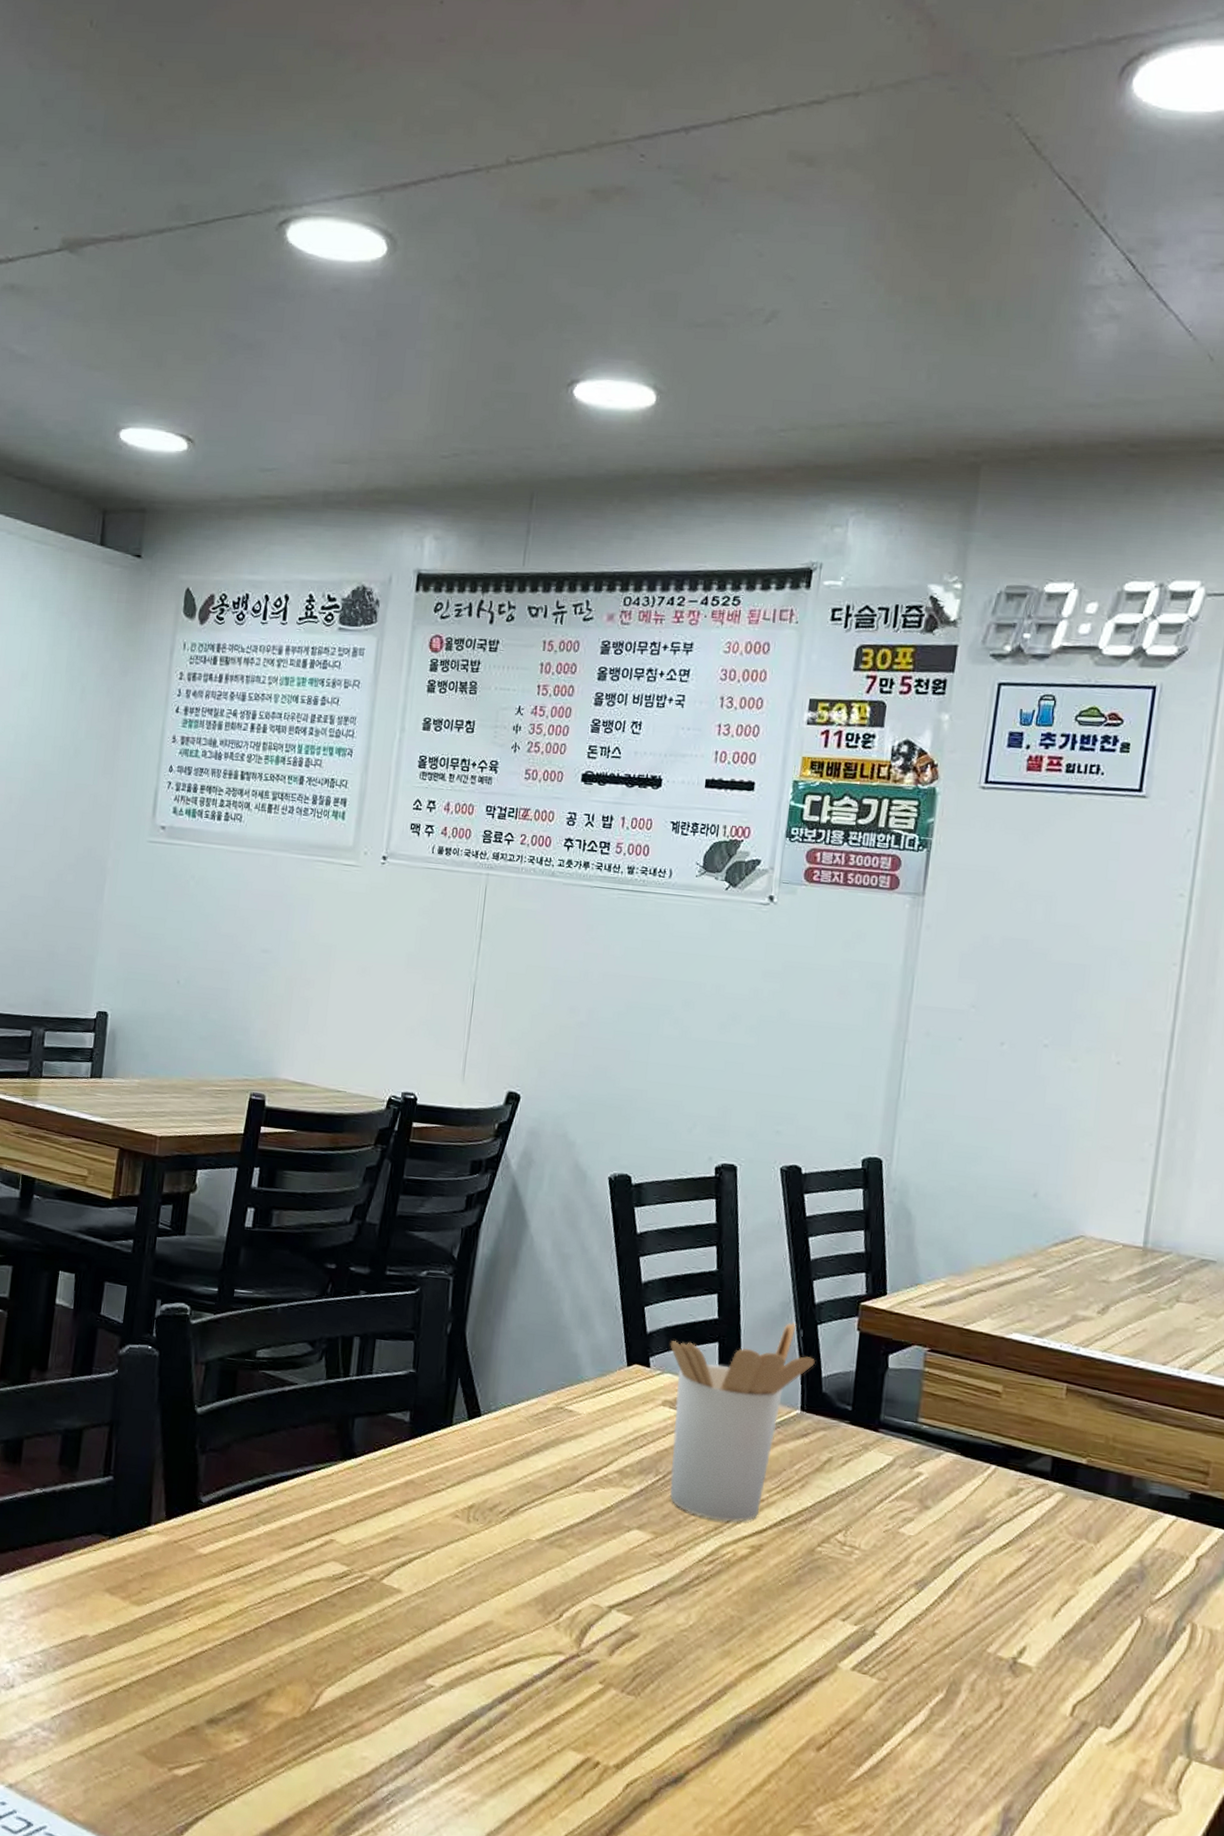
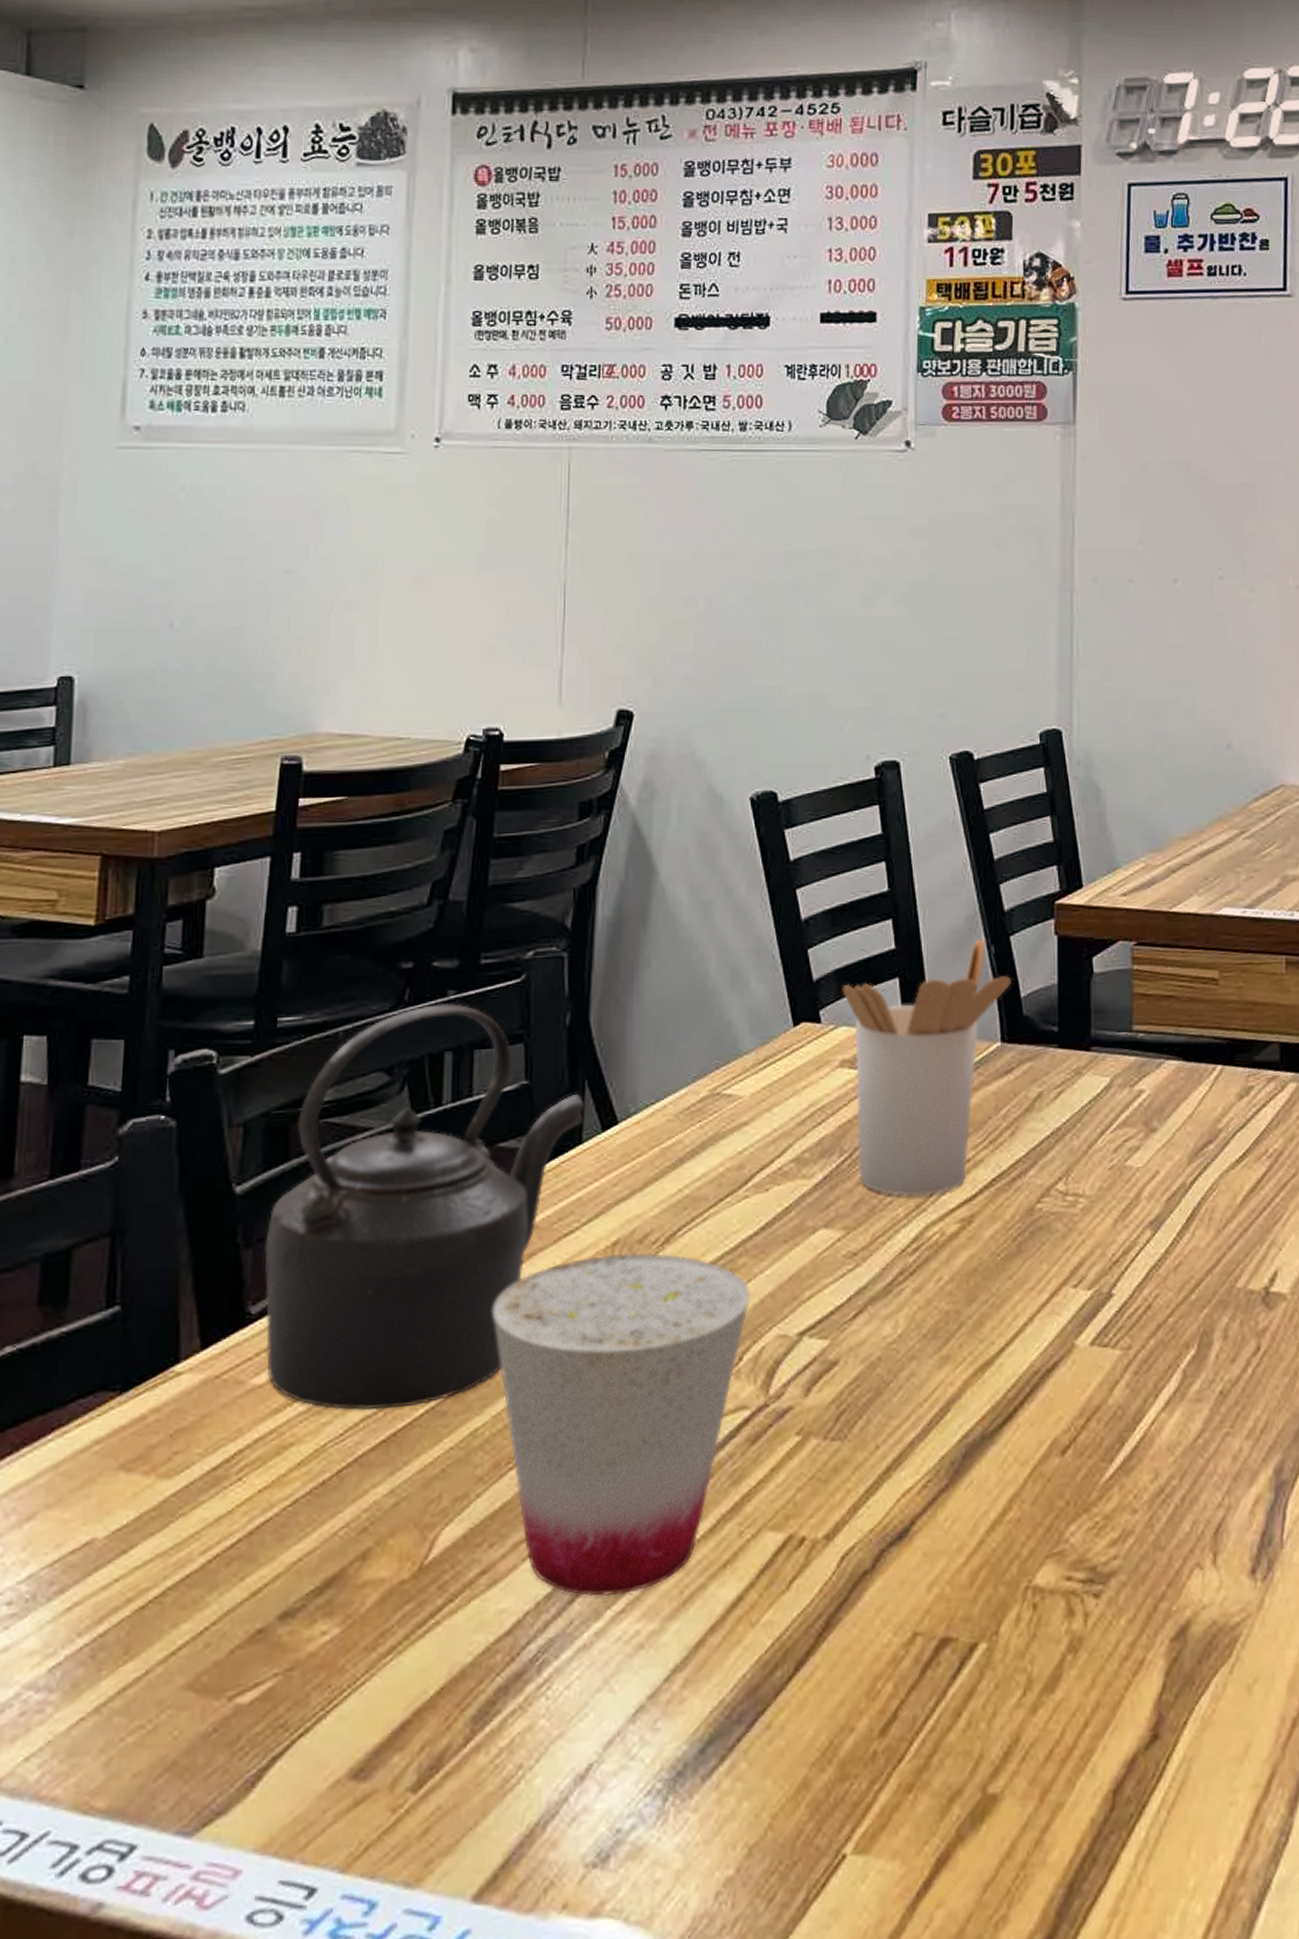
kettle: none [210,1299,456,1595] -> present [264,1003,584,1411]
cup: none [374,1512,573,1770] -> present [492,1252,750,1597]

